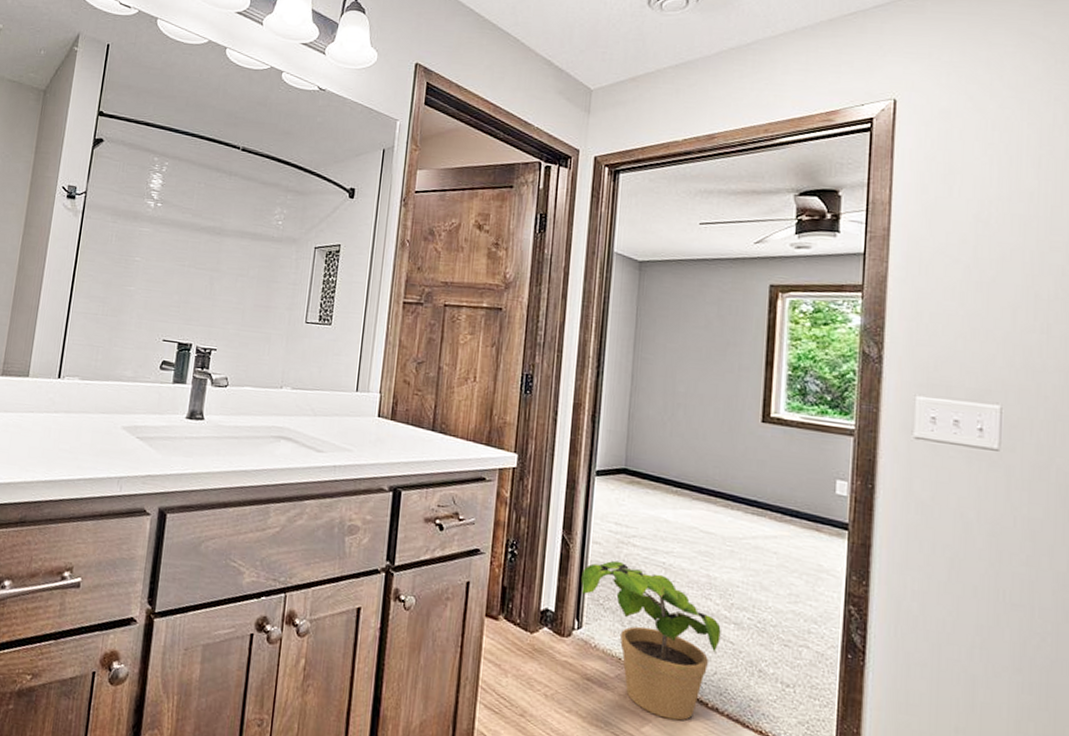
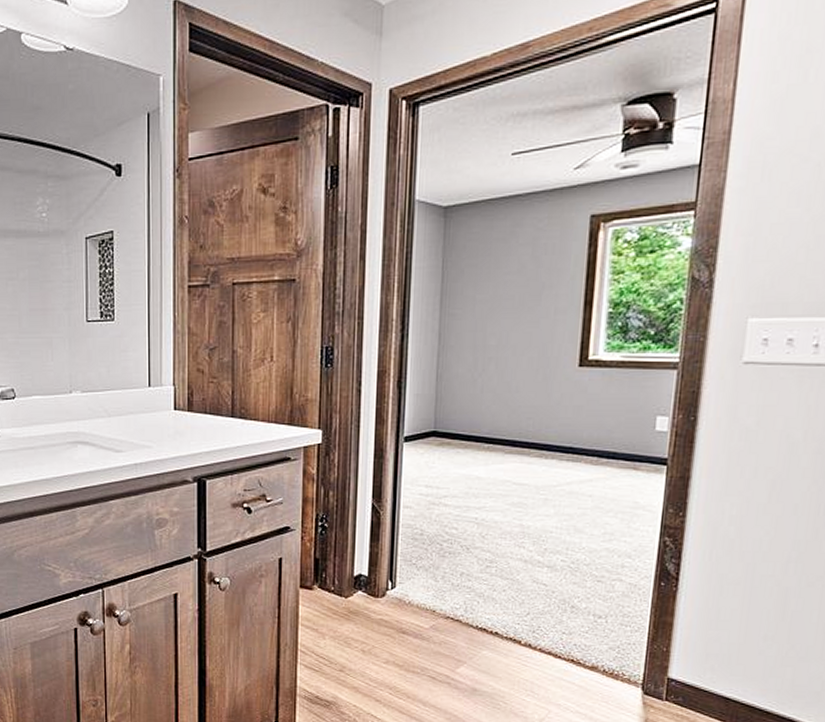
potted plant: present [581,560,721,721] -> none [393,522,534,659]

